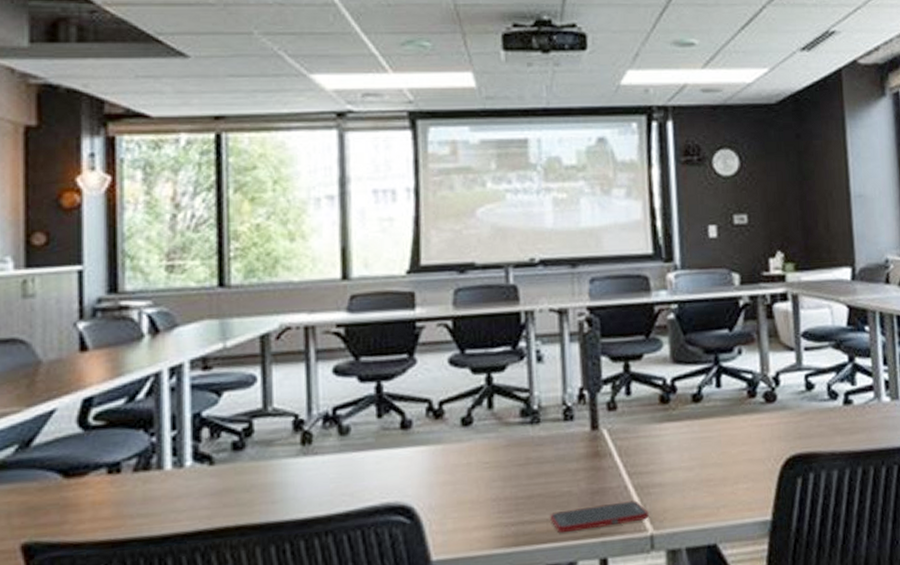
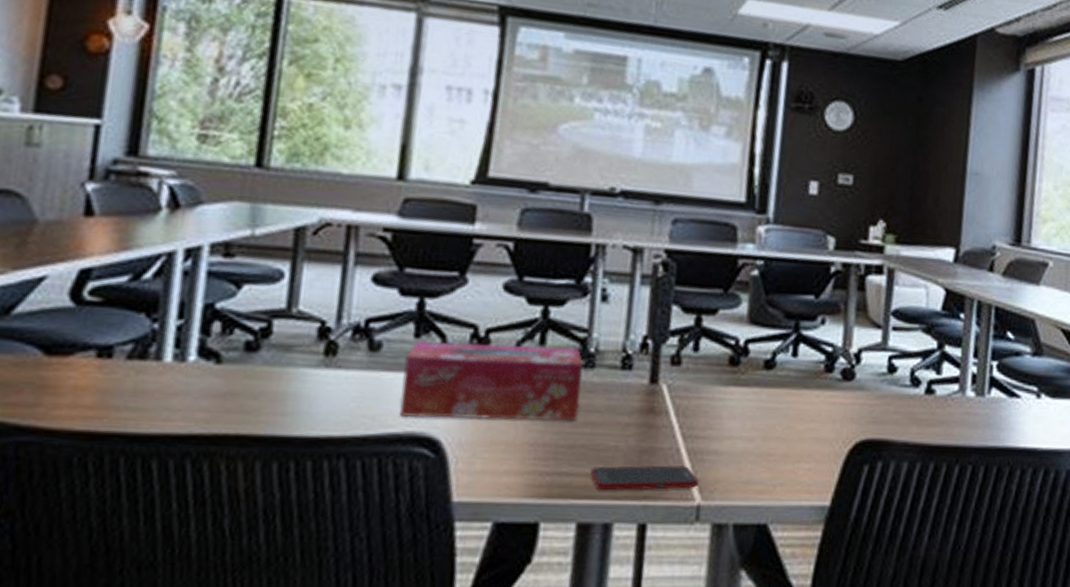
tissue box: none [372,408,532,491] -> present [399,340,584,421]

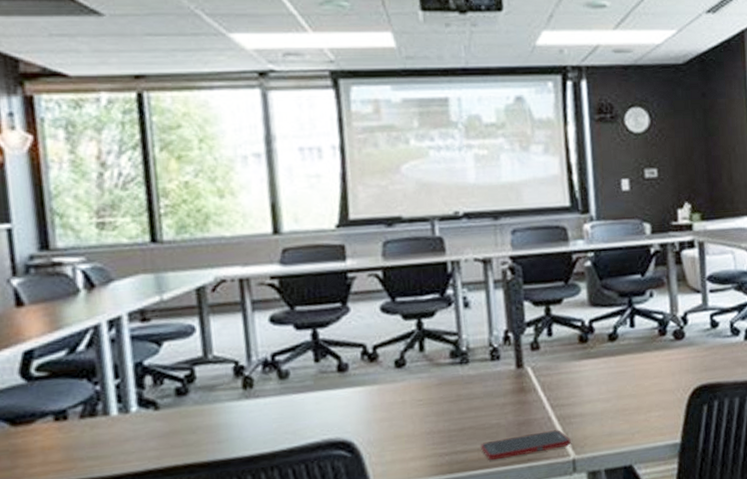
tissue box: present [399,340,584,421] -> none [311,349,463,429]

